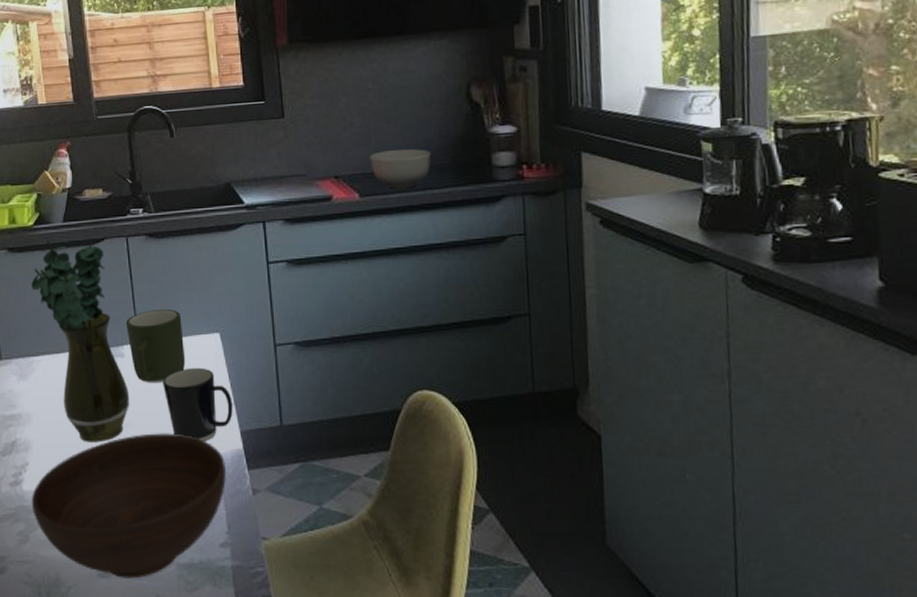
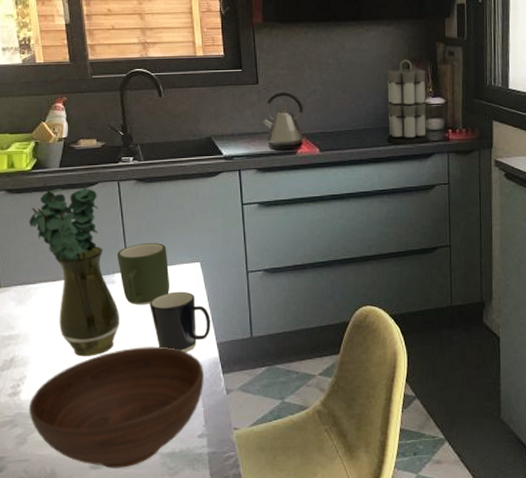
kettle: none [289,126,344,199] -> present [262,92,308,152]
bowl: present [369,149,432,189] -> none [328,114,378,145]
spice rack: none [440,79,496,186] -> present [386,59,428,145]

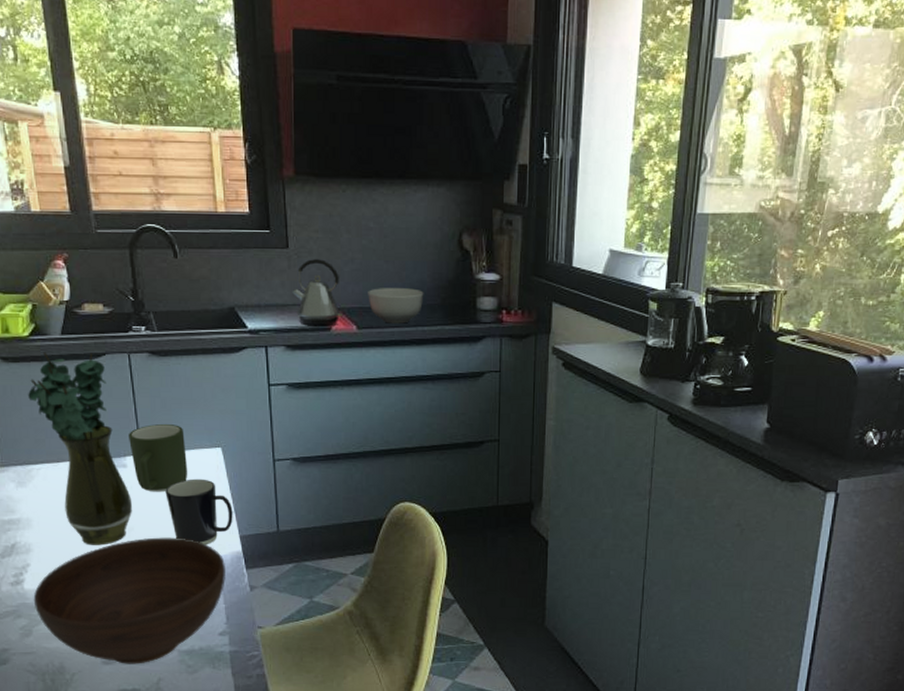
bowl: none [328,114,378,145] -> present [368,288,424,324]
spice rack: present [386,59,428,145] -> none [432,227,480,326]

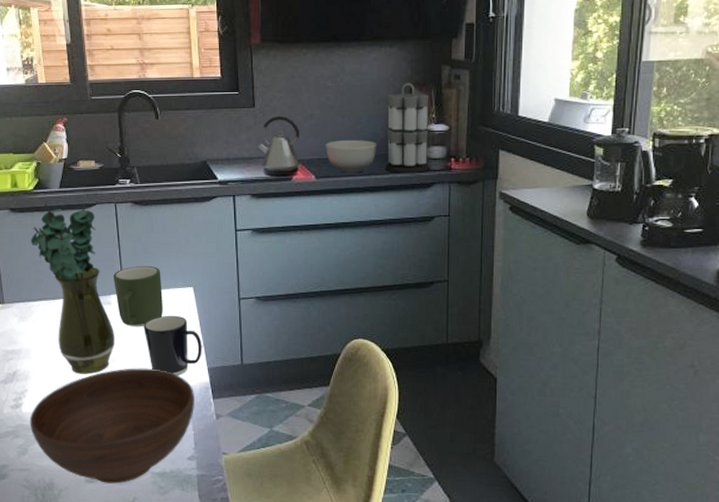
spice rack: none [432,227,480,326] -> present [385,83,429,174]

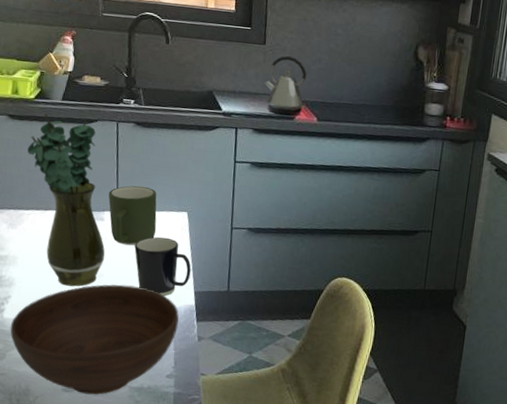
bowl: present [325,140,377,173] -> none [329,86,380,120]
spice rack: present [385,83,429,174] -> none [384,40,433,127]

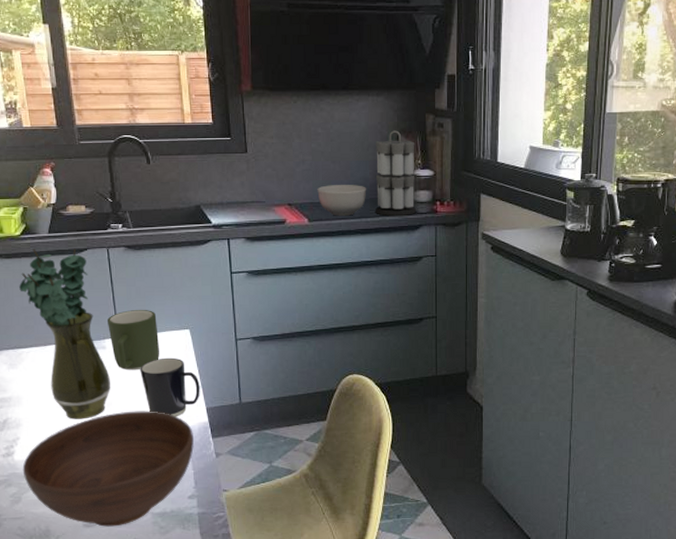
kettle: present [264,56,307,117] -> none [251,162,296,221]
bowl: none [329,86,380,120] -> present [317,185,367,216]
spice rack: none [384,40,433,127] -> present [374,130,416,217]

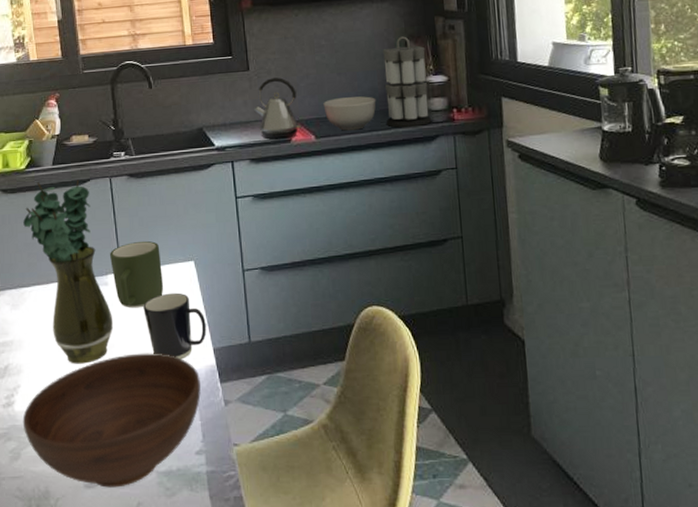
kettle: none [251,162,296,221] -> present [254,77,302,141]

